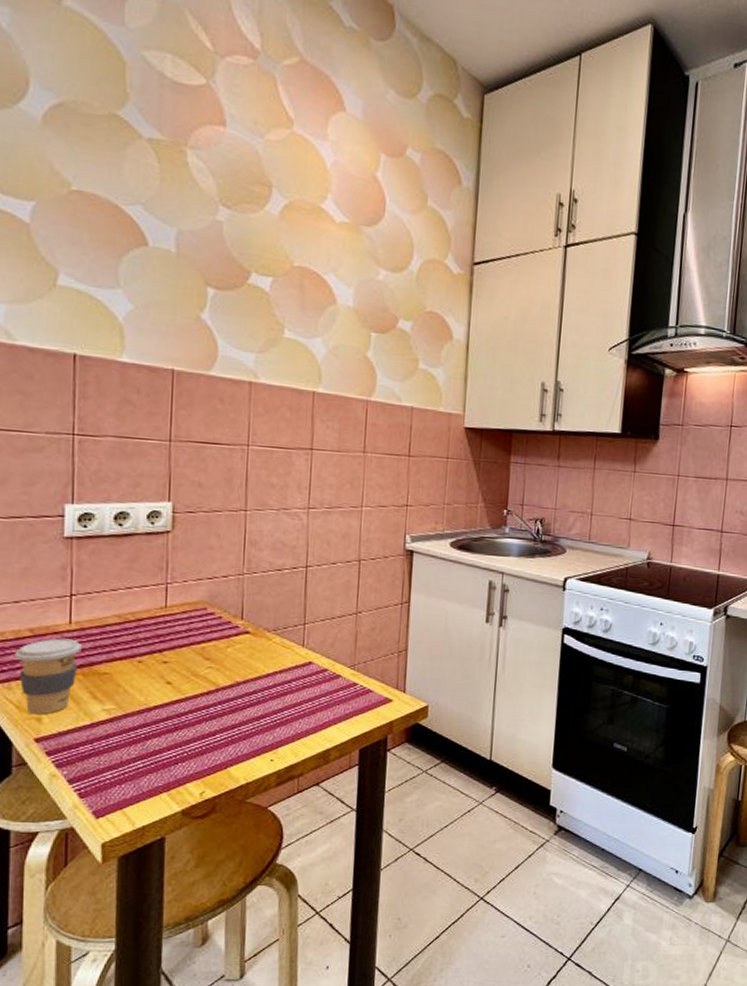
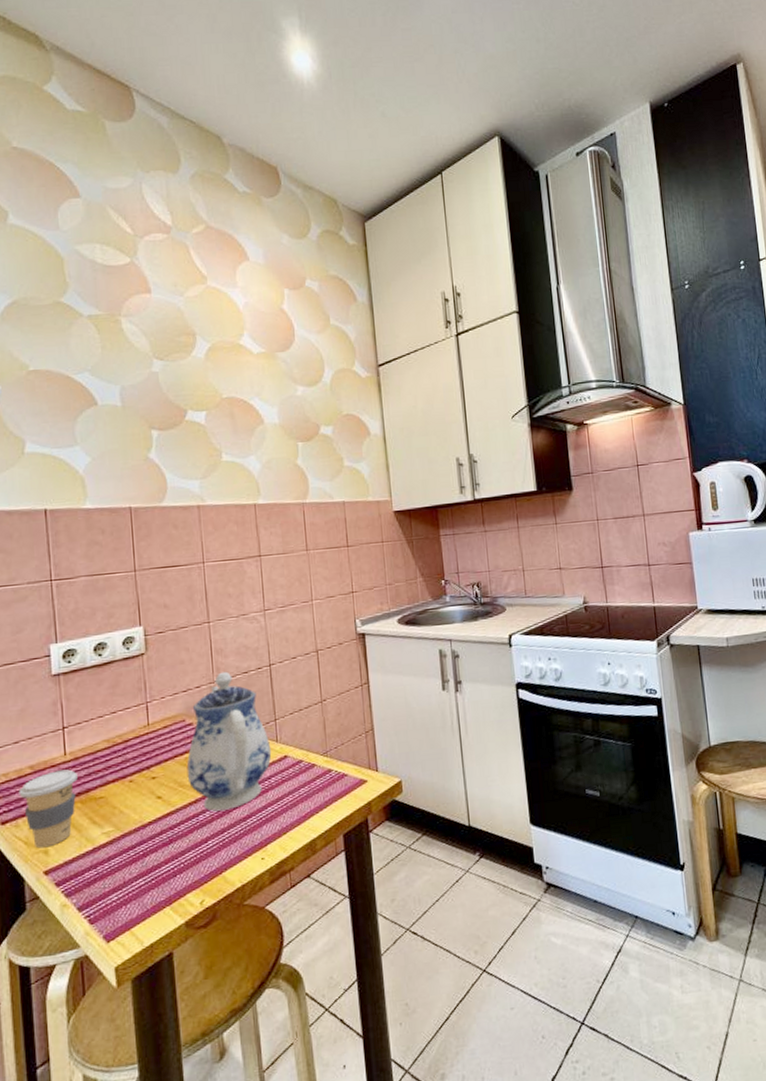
teapot: none [202,565,296,707] -> present [186,671,272,812]

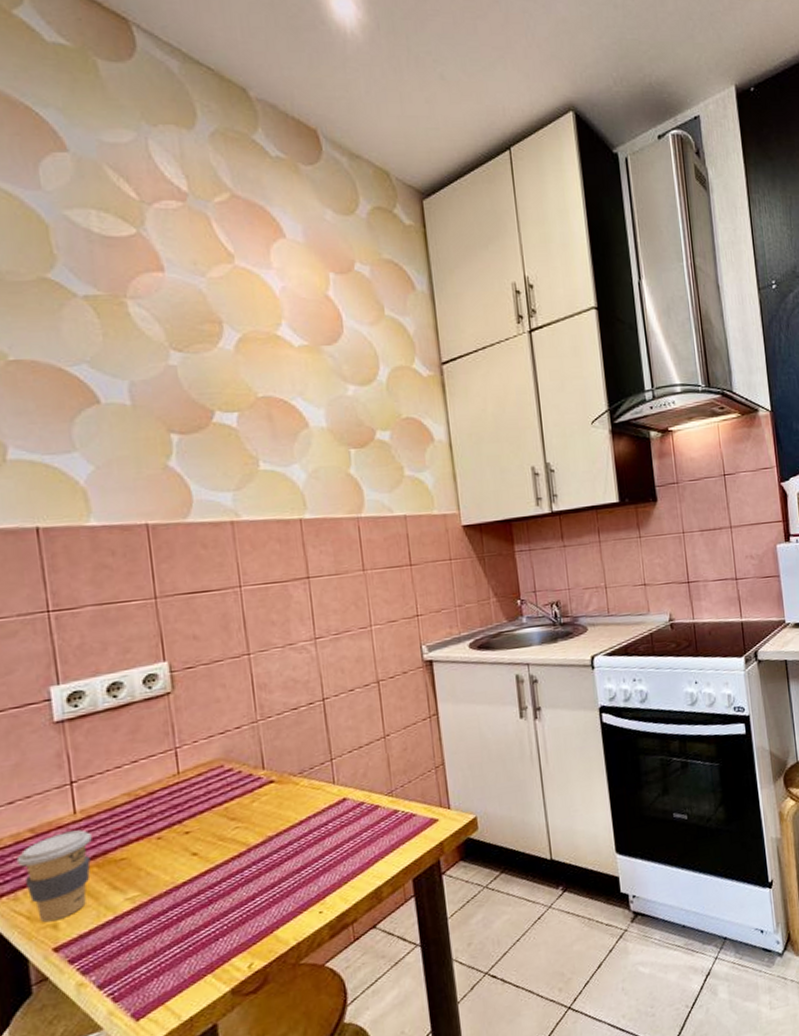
teapot: present [186,671,272,812] -> none [227,708,328,865]

